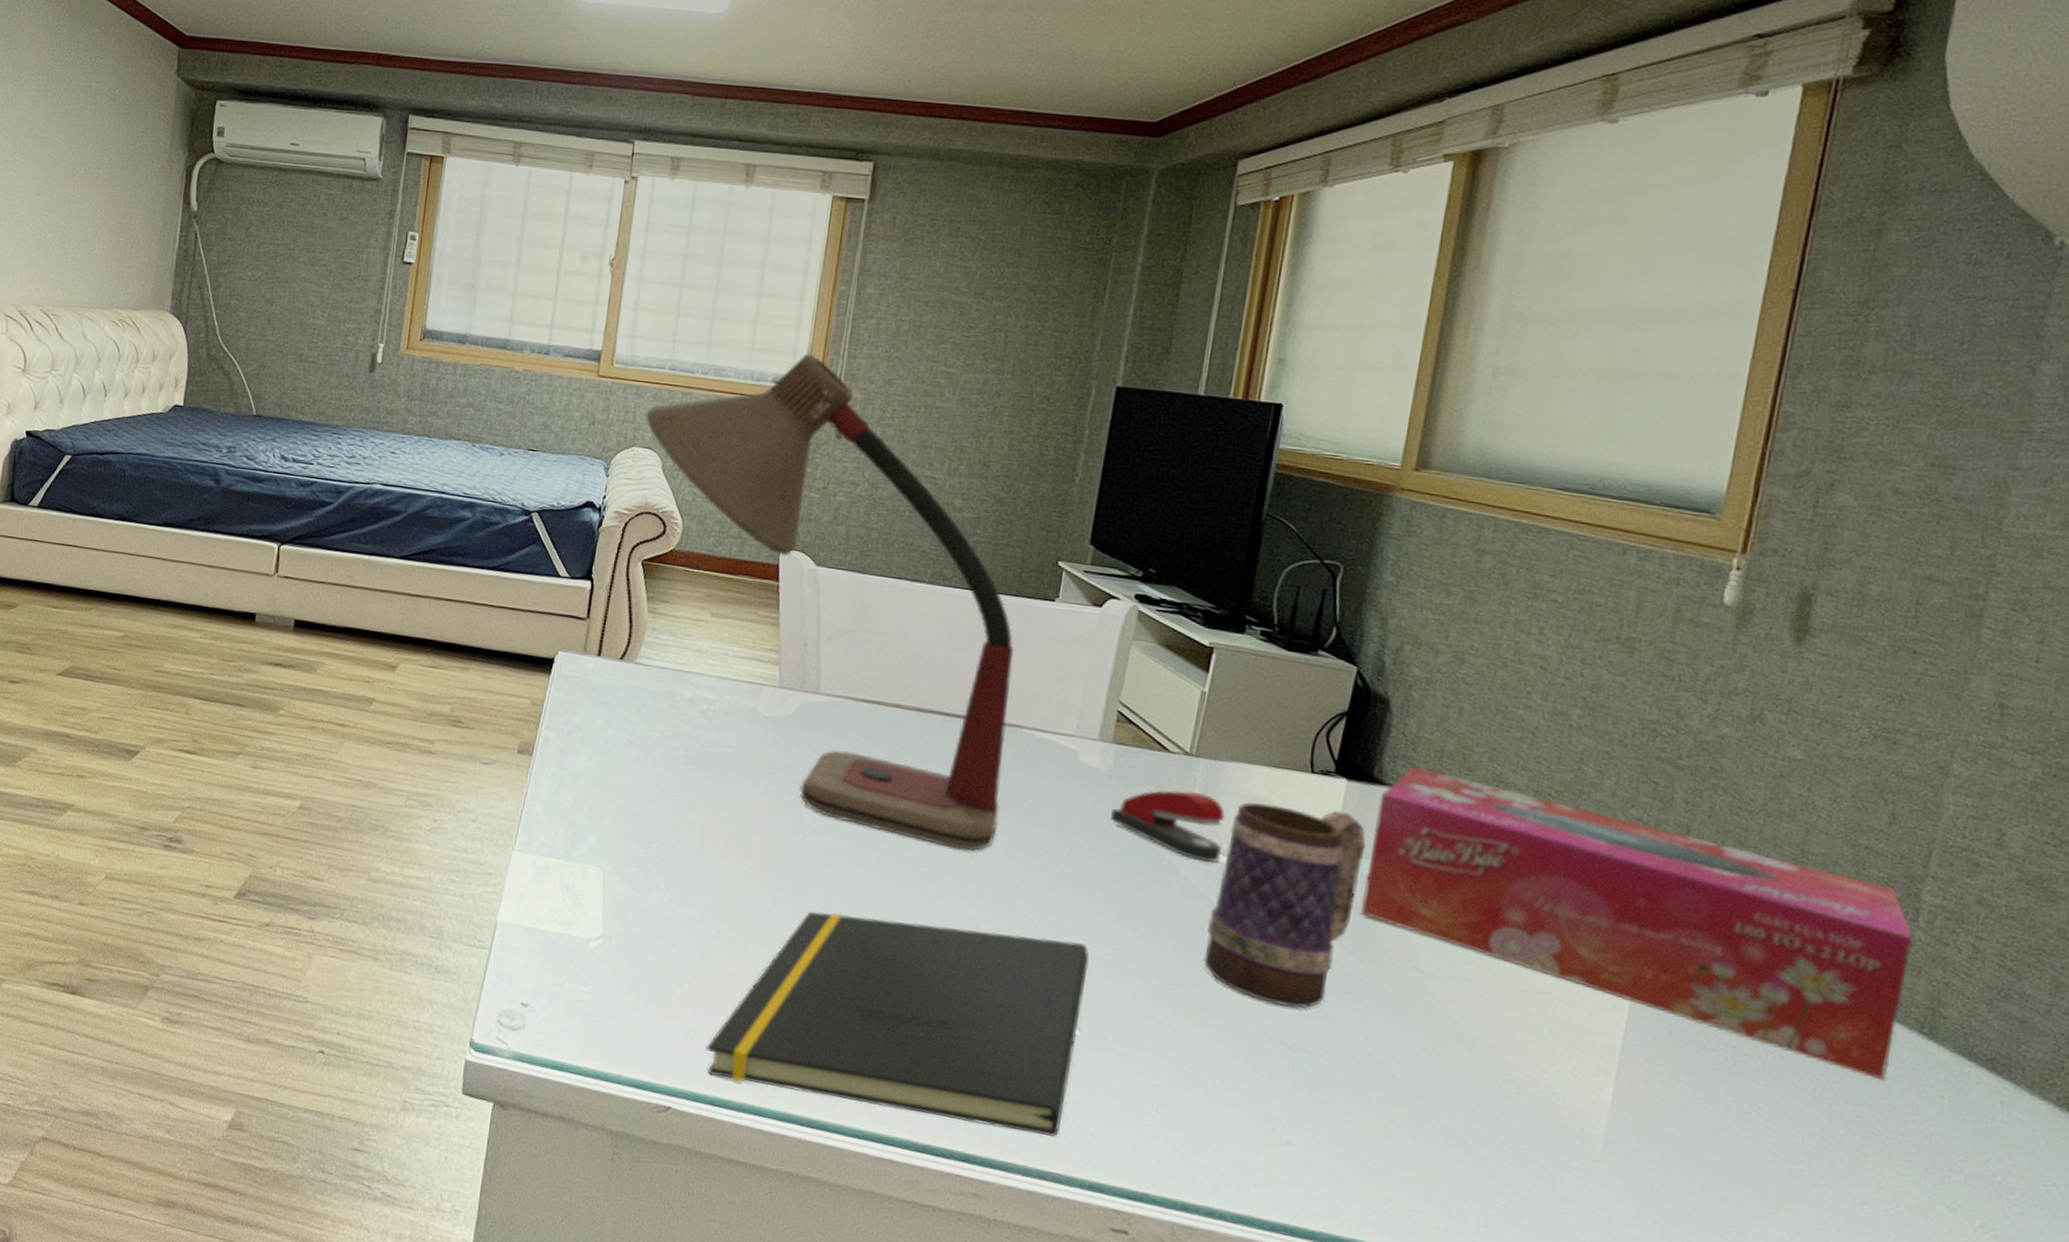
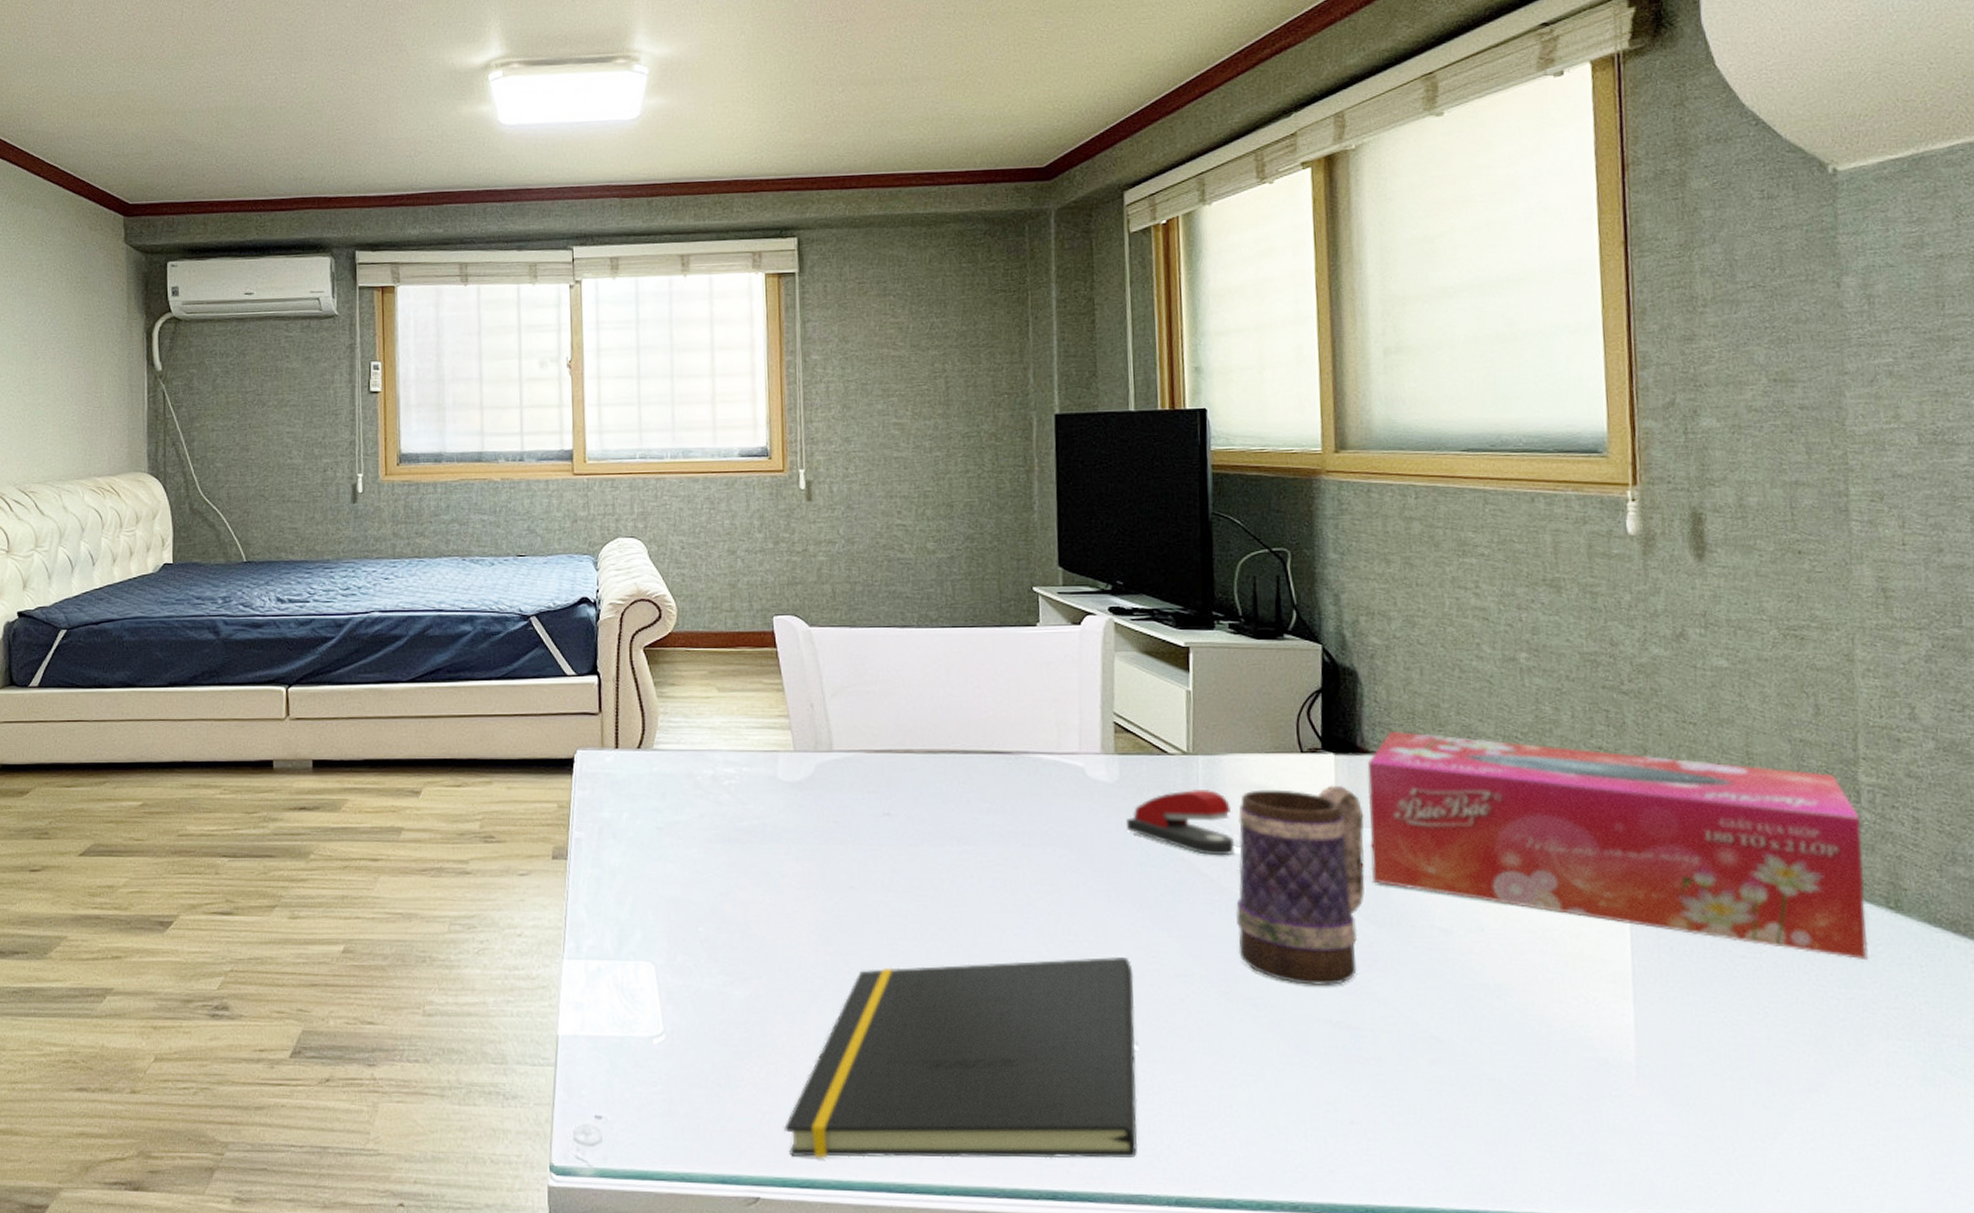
desk lamp: present [645,353,1013,852] -> none [624,424,1023,883]

